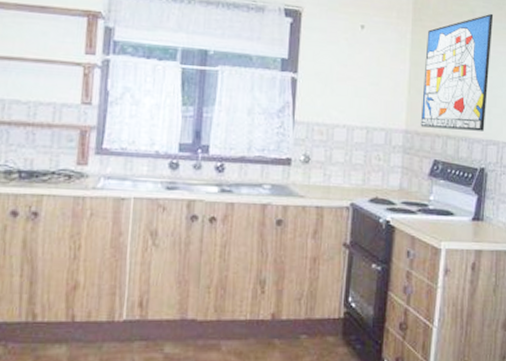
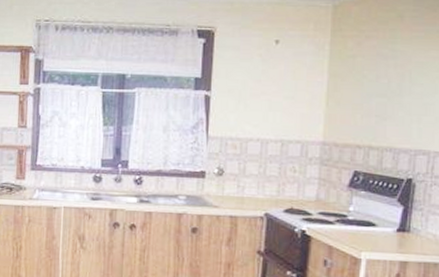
wall art: present [420,13,494,131] -> none [339,16,426,141]

